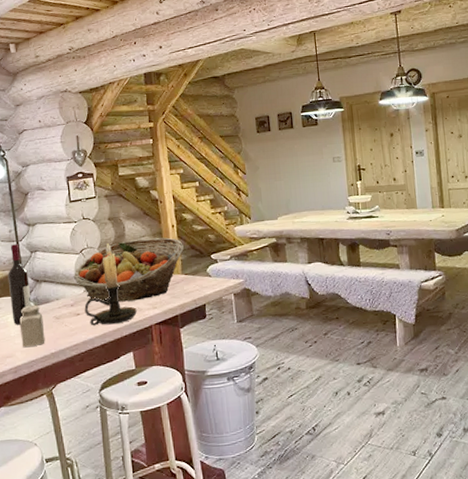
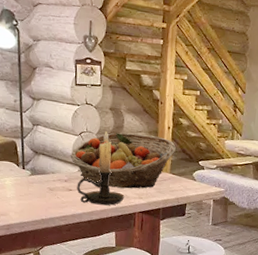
wine bottle: present [8,244,32,325] -> none [9,114,29,189]
salt shaker: present [19,304,45,348] -> none [15,173,38,210]

